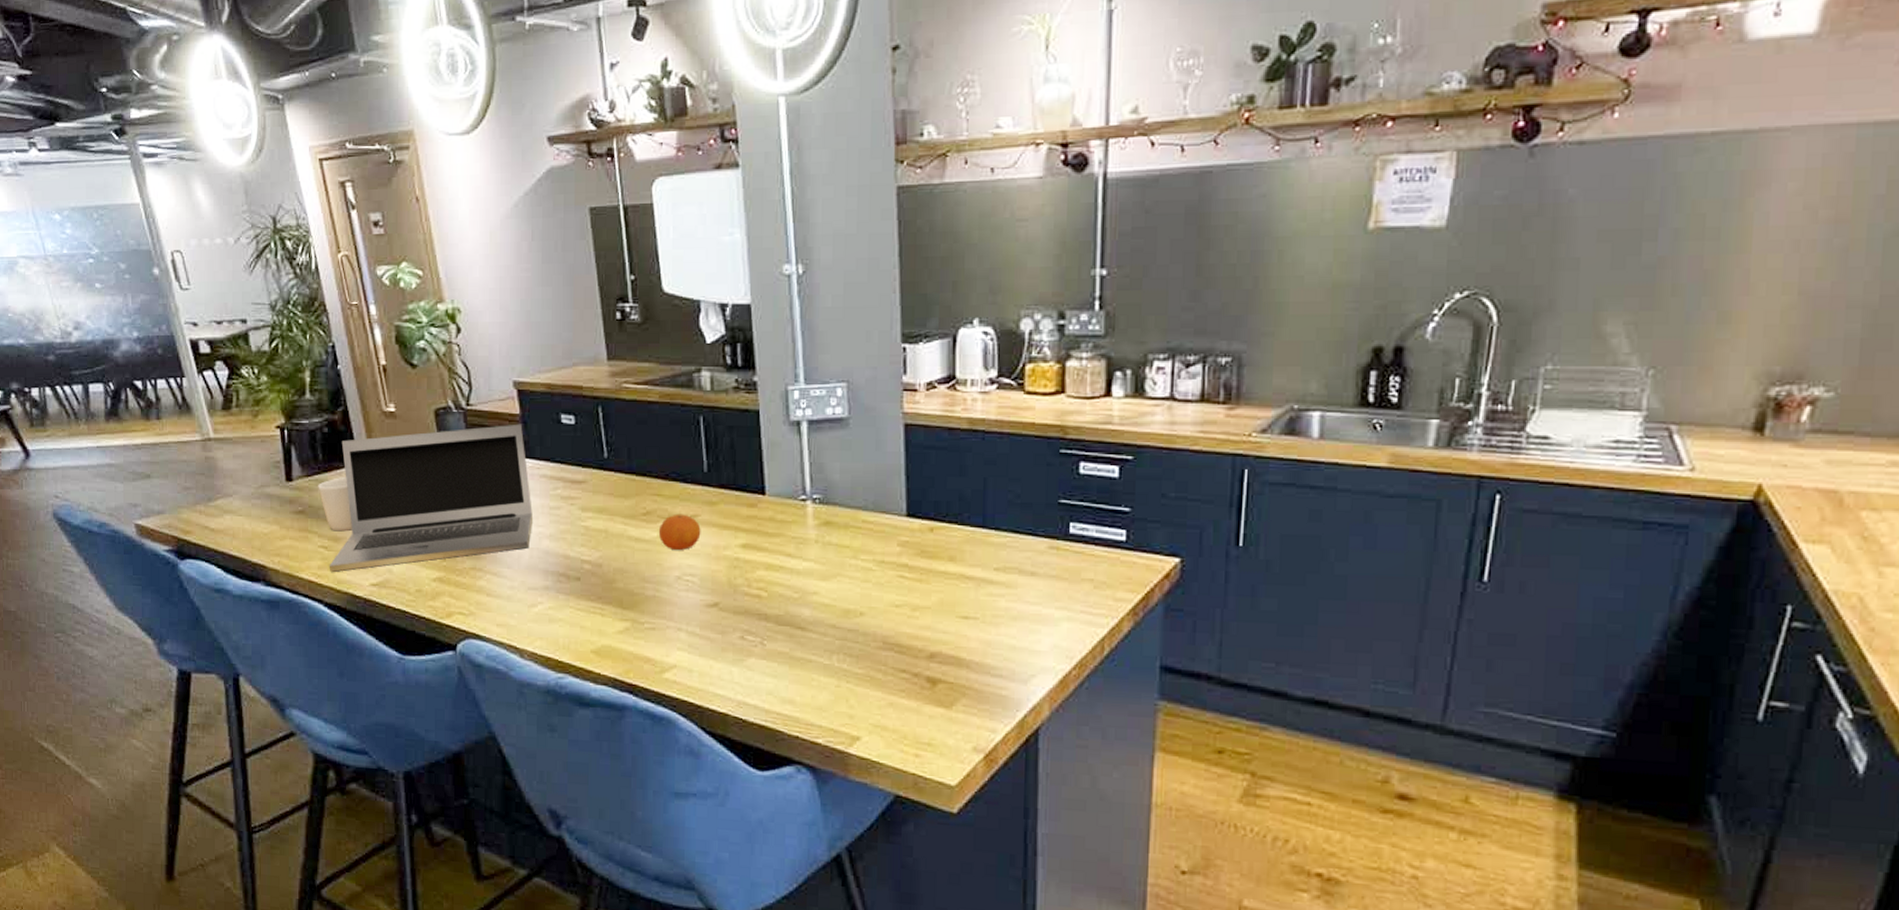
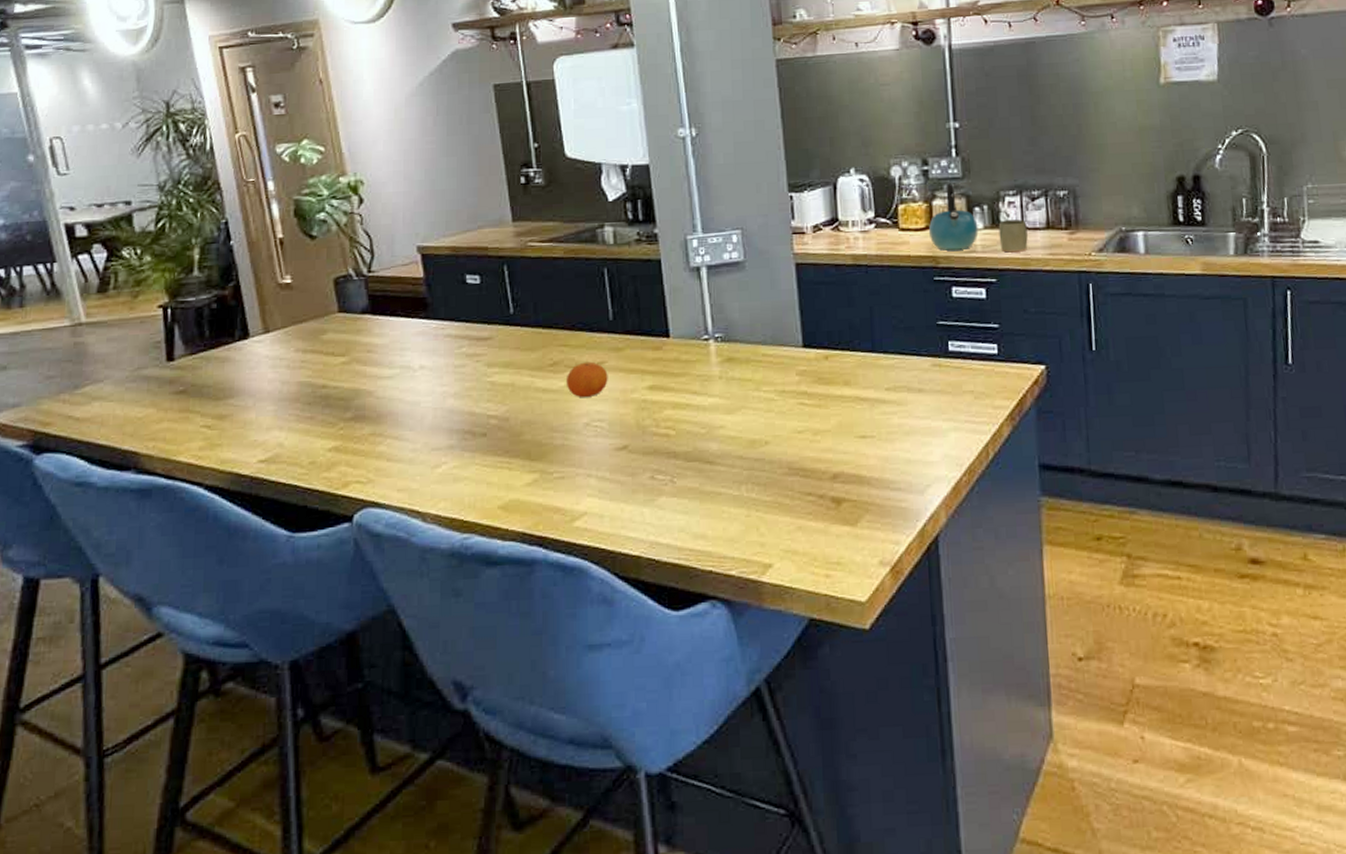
mug: present [318,476,353,532] -> none [203,351,241,409]
laptop: present [329,423,534,572] -> none [211,286,438,452]
kettle: none [1058,341,1118,420] -> present [928,183,979,251]
mug: none [1141,389,1176,427] -> present [998,219,1028,253]

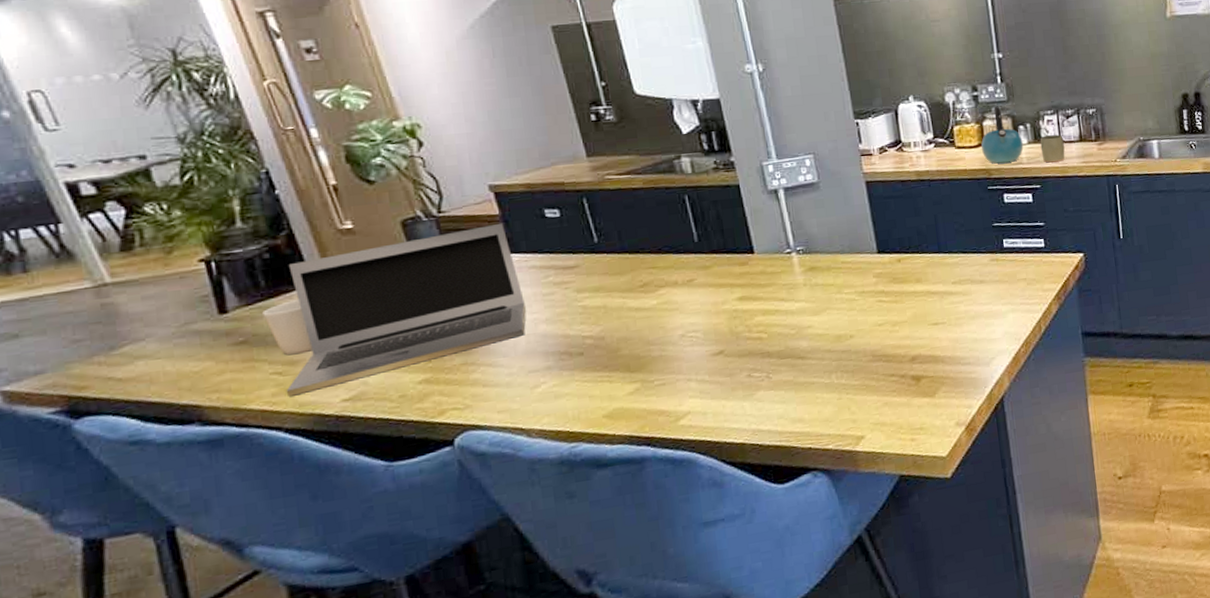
mug: none [203,351,241,409] -> present [262,298,313,356]
laptop: none [211,286,438,452] -> present [286,223,527,397]
fruit: present [565,361,608,397] -> none [657,280,699,313]

